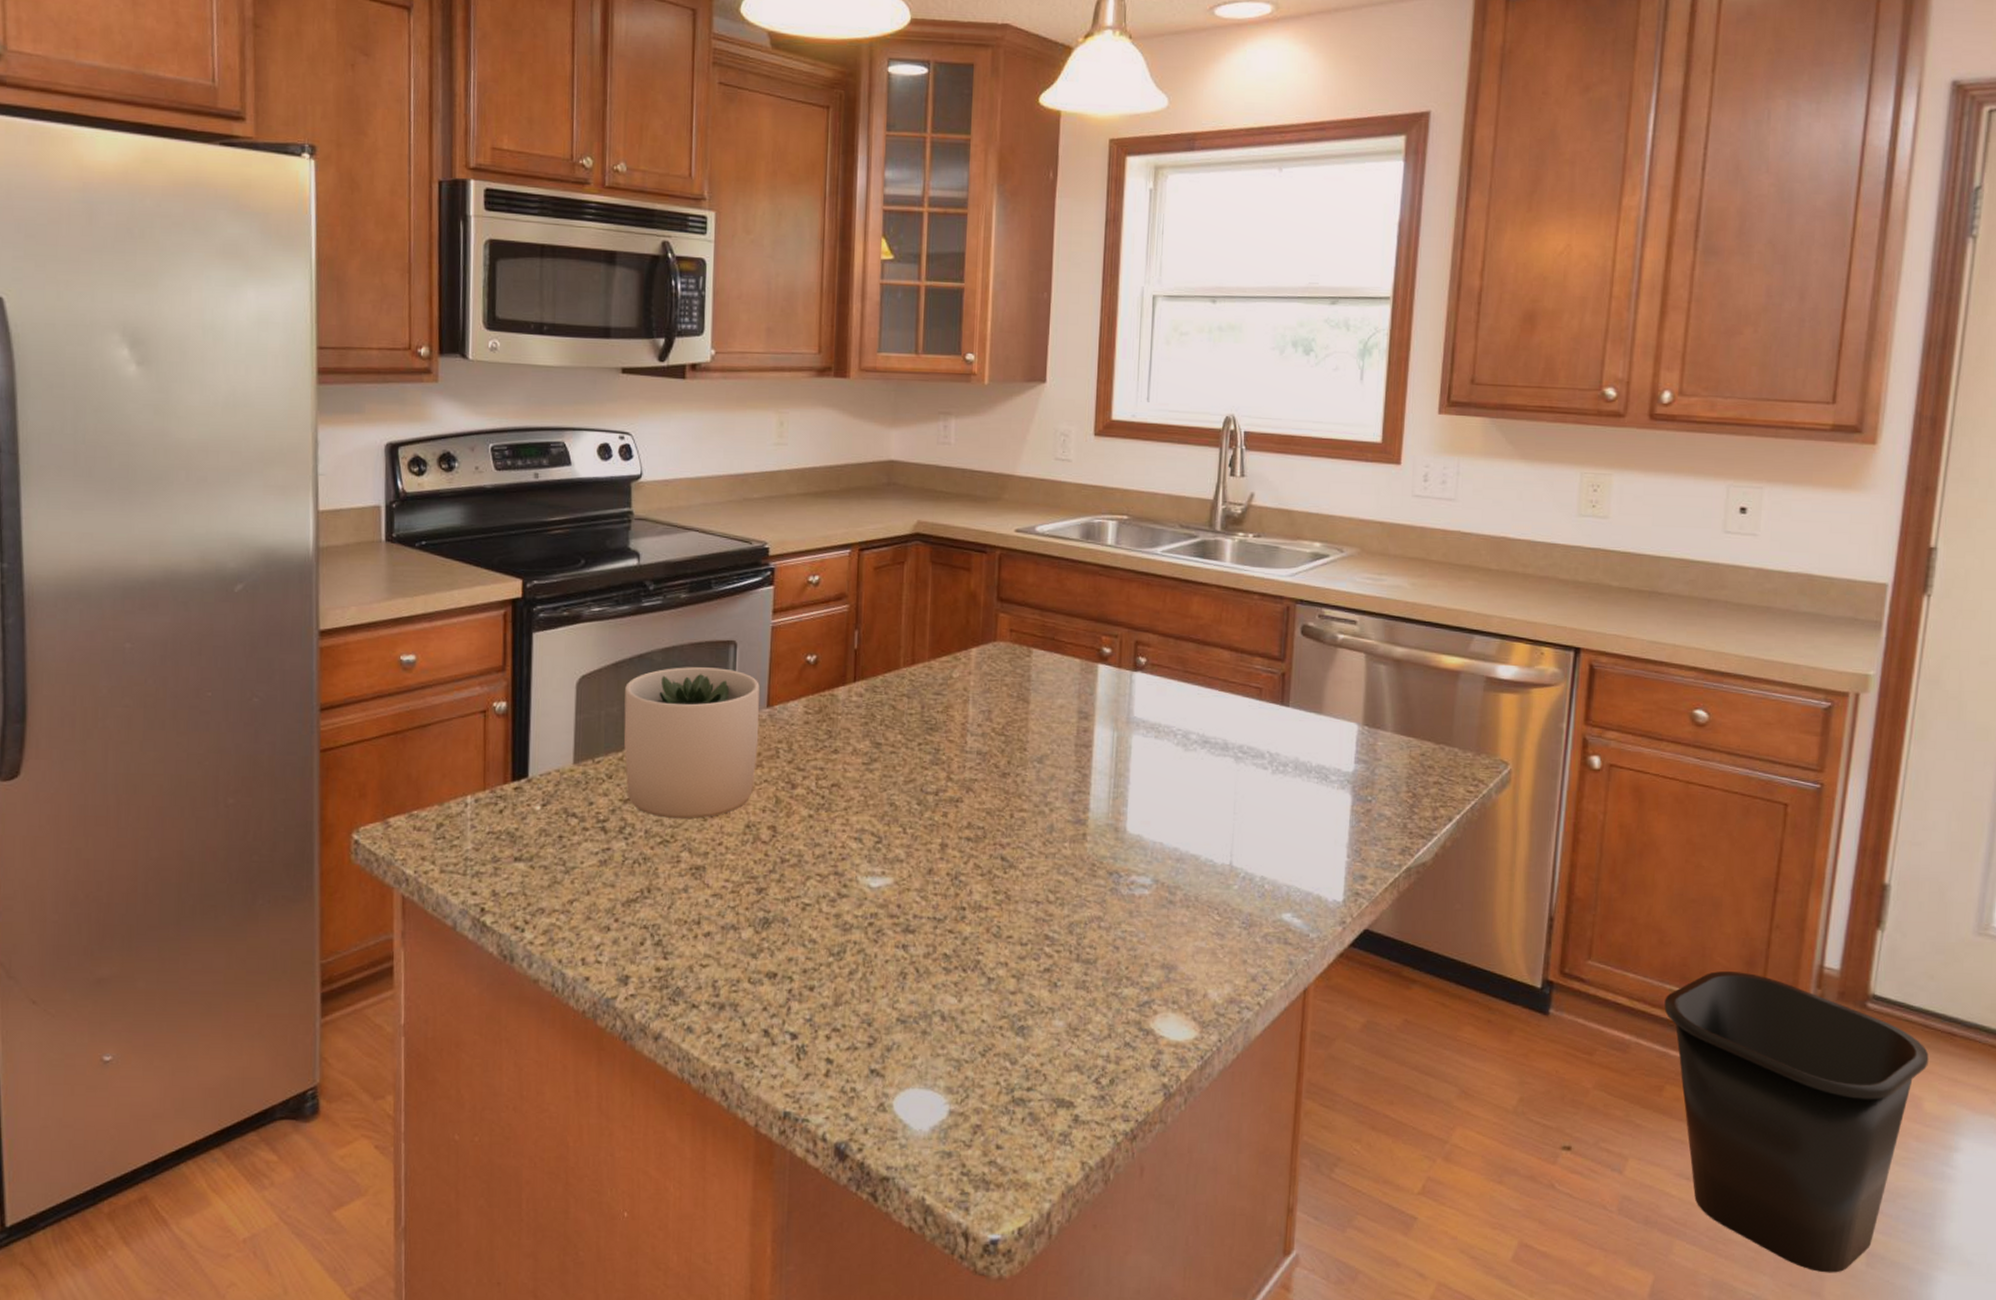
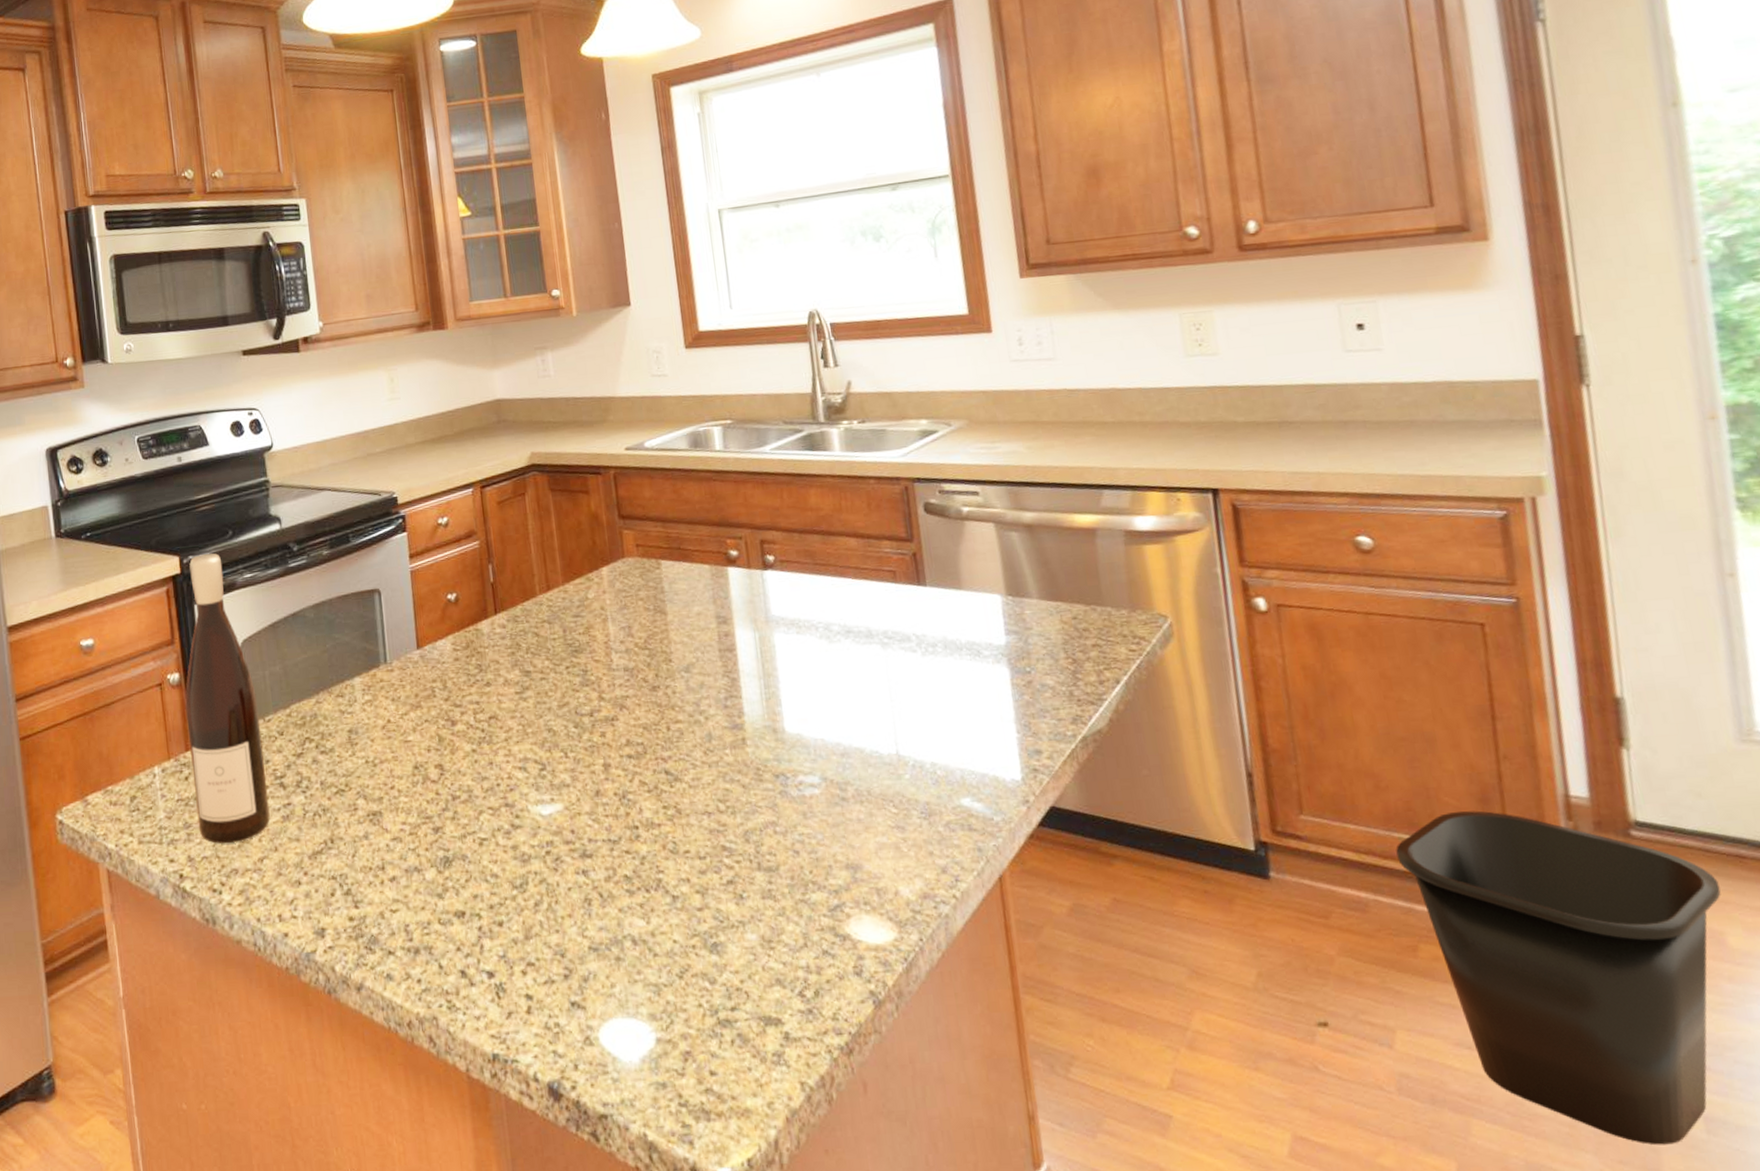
bottle: none [507,581,589,881] -> present [185,553,270,844]
planter: present [623,667,760,819] -> none [284,616,416,768]

